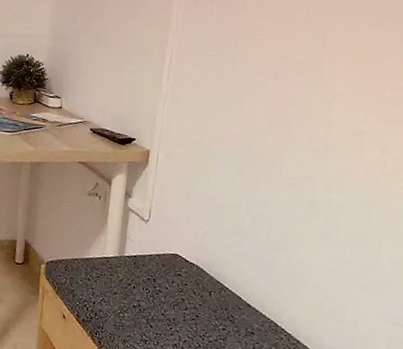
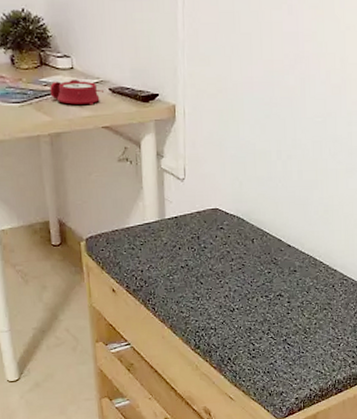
alarm clock: none [38,117,85,142] -> present [50,80,103,105]

